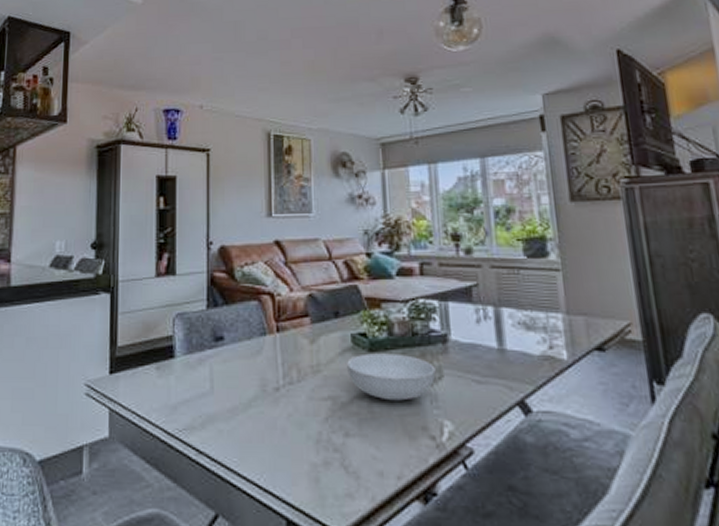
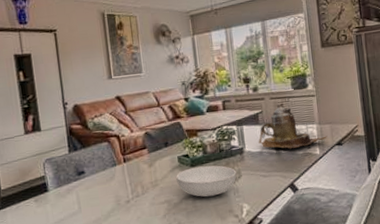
teapot: none [470,275,581,347] -> present [258,103,328,150]

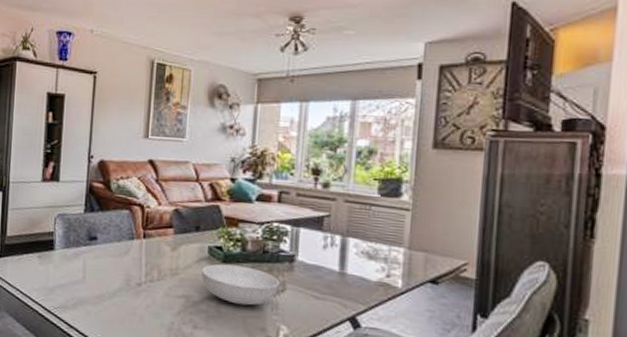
teapot: present [258,103,328,150] -> none [317,209,419,274]

